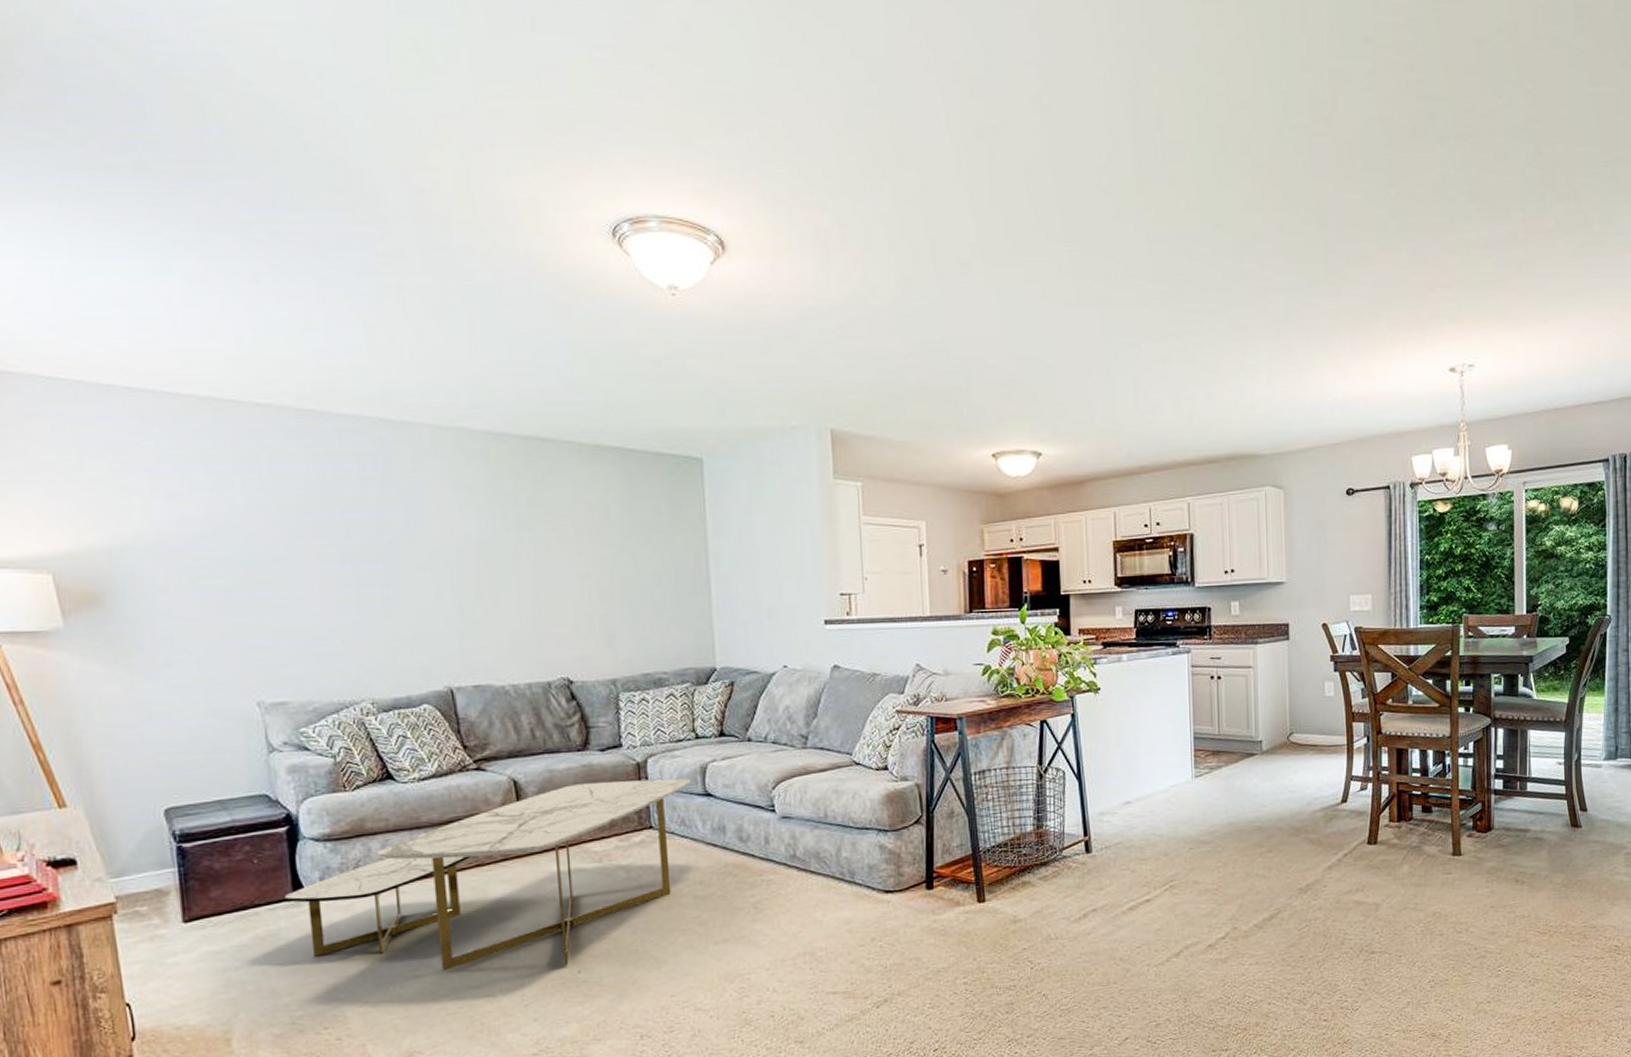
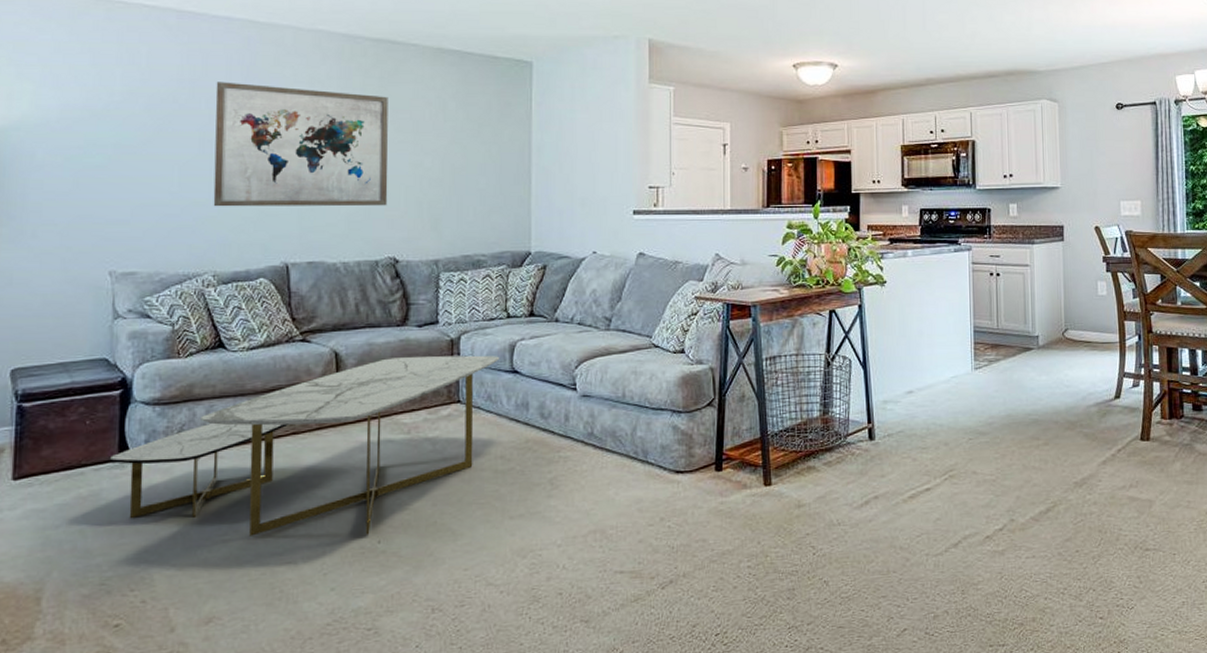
wall art: none [349,489,555,629] -> present [213,82,388,207]

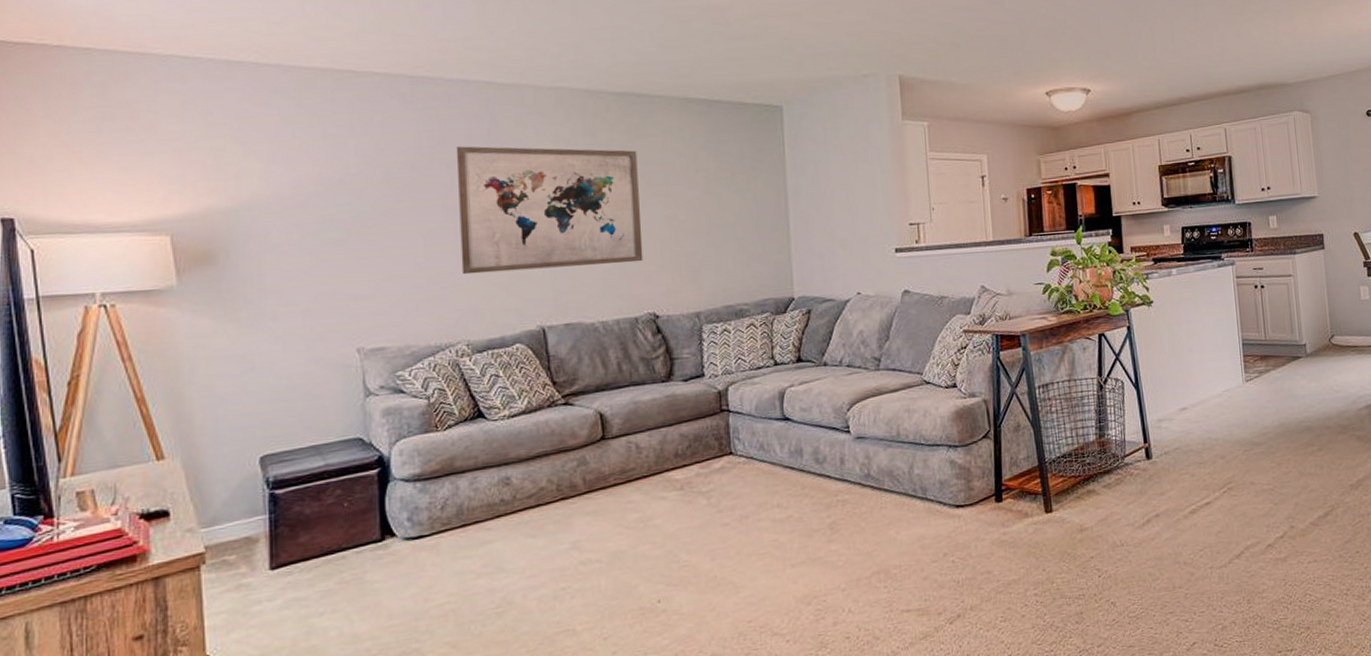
coffee table: present [110,355,500,536] -> none [372,404,770,607]

